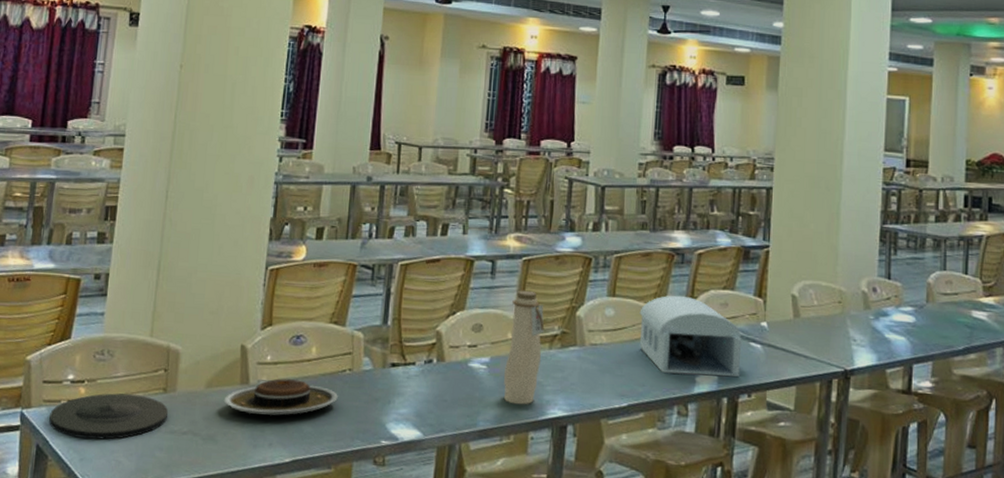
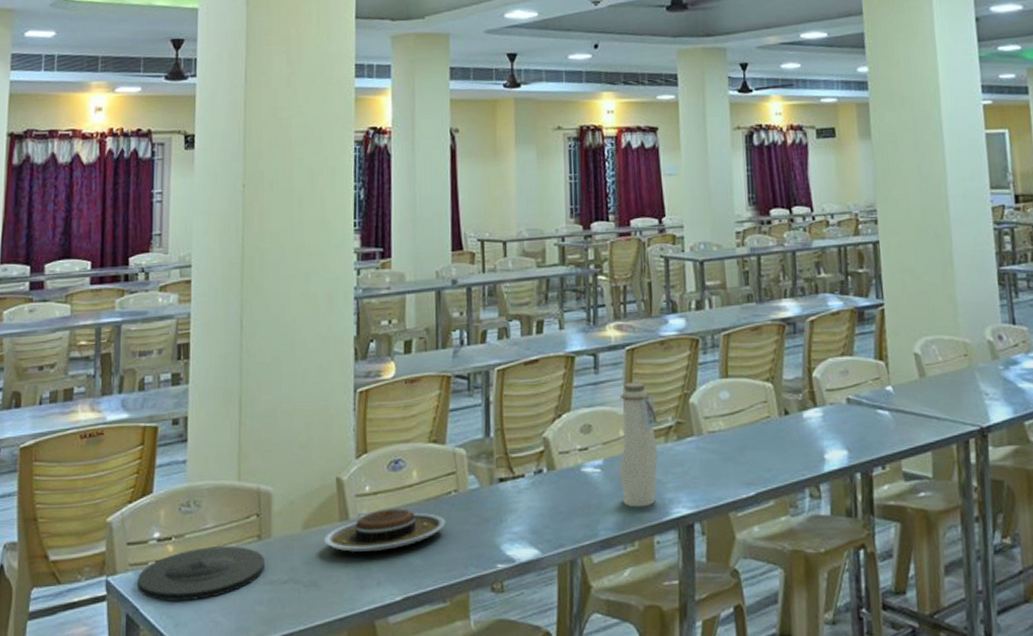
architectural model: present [639,295,742,377] -> none [756,368,870,455]

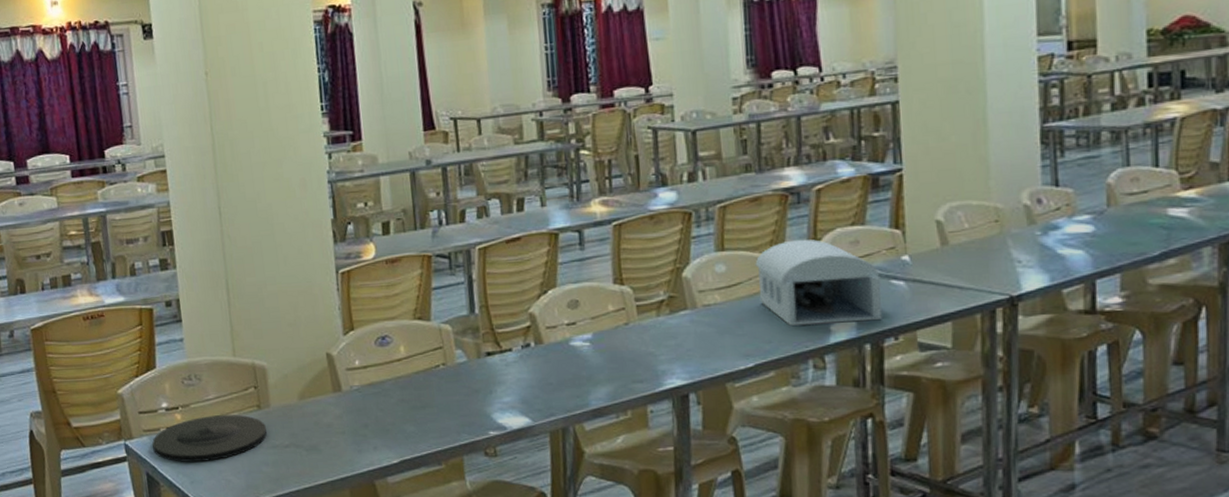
plate: present [323,508,446,552] -> none [319,381,436,420]
water bottle: present [620,381,658,508] -> none [608,257,650,379]
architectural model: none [756,368,870,455] -> present [755,239,882,327]

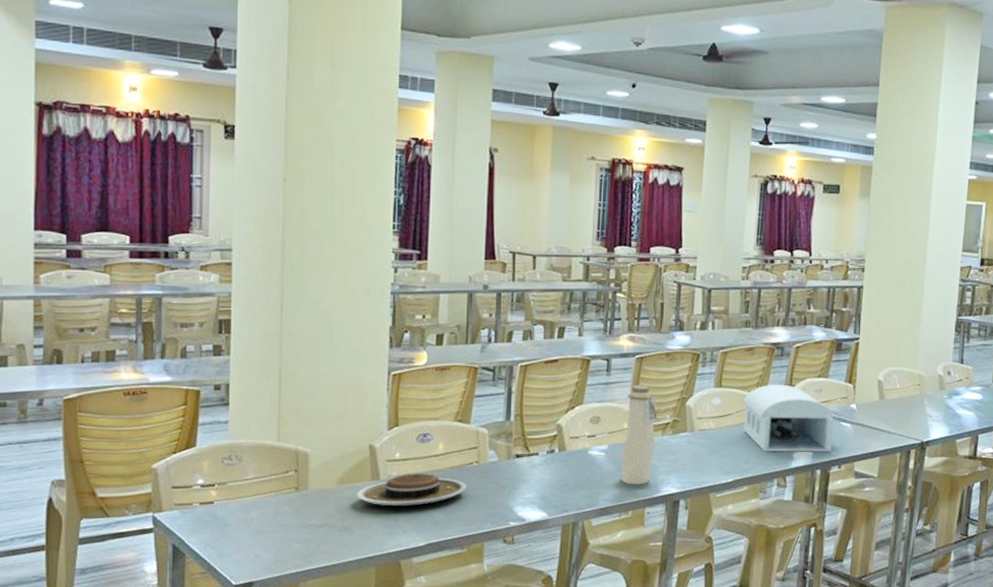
plate: present [152,414,267,462] -> none [183,494,301,536]
plate: none [319,381,436,420] -> present [356,473,467,506]
water bottle: none [608,257,650,379] -> present [620,385,657,485]

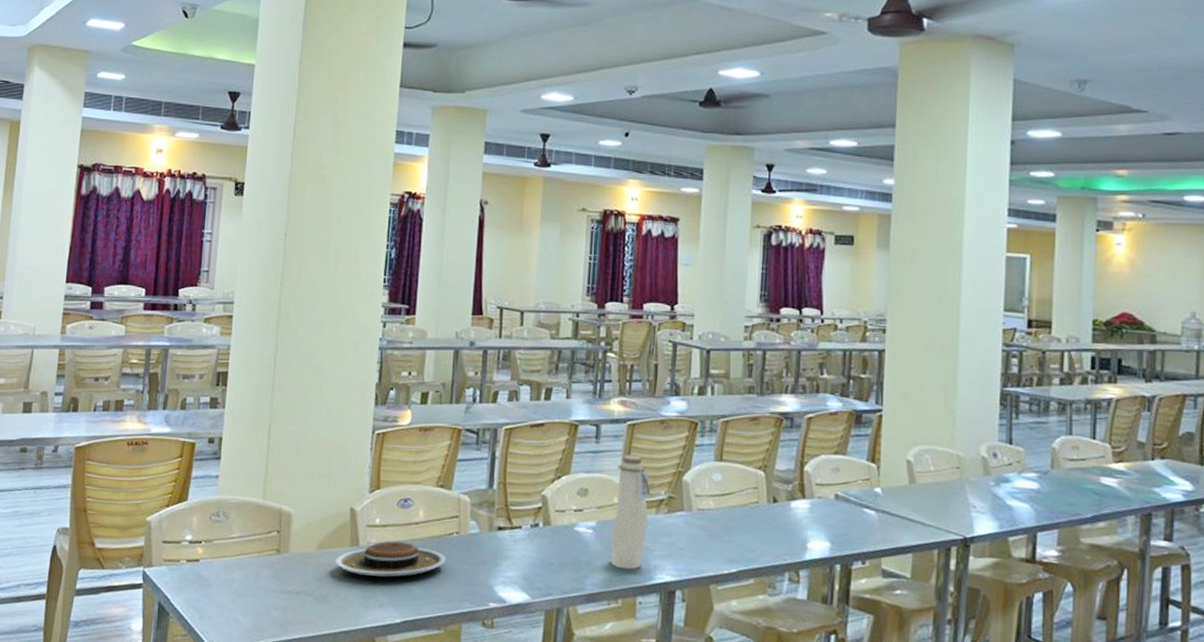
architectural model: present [743,384,834,452] -> none [748,460,855,543]

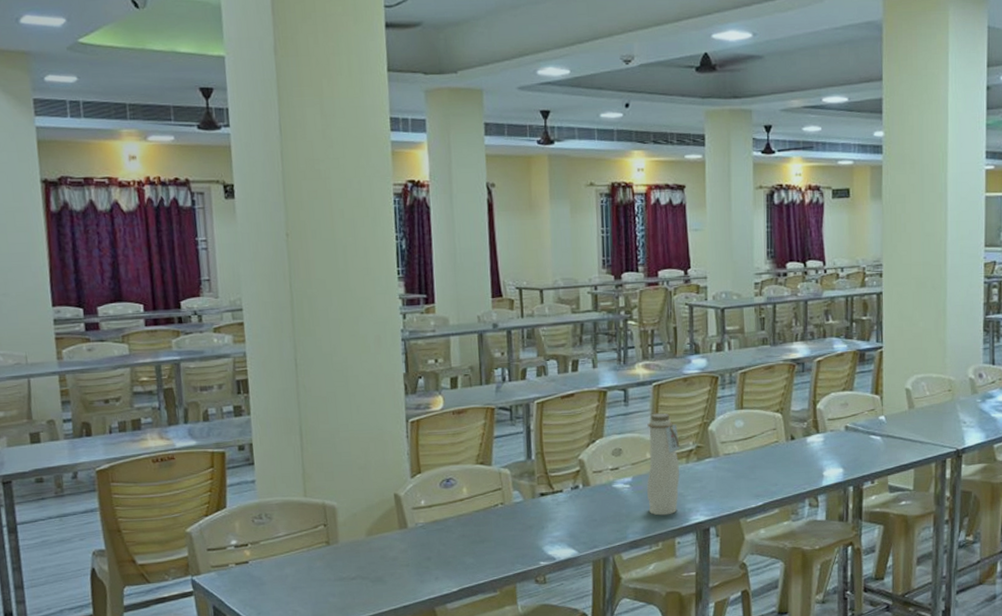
plate: present [335,541,446,577] -> none [385,518,494,554]

